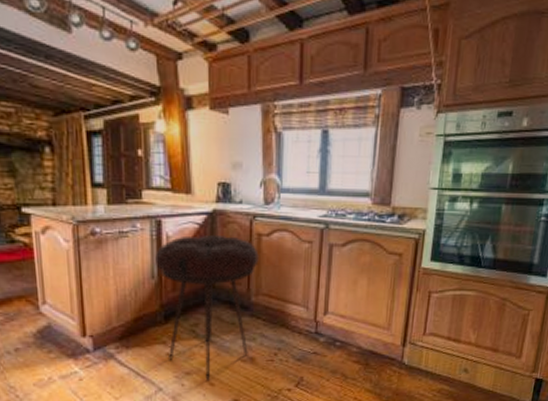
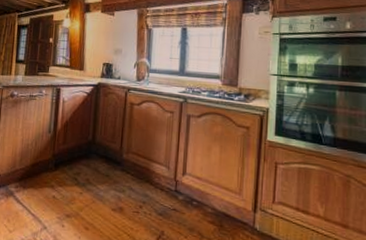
stool: present [155,234,259,380] -> none [53,101,131,224]

